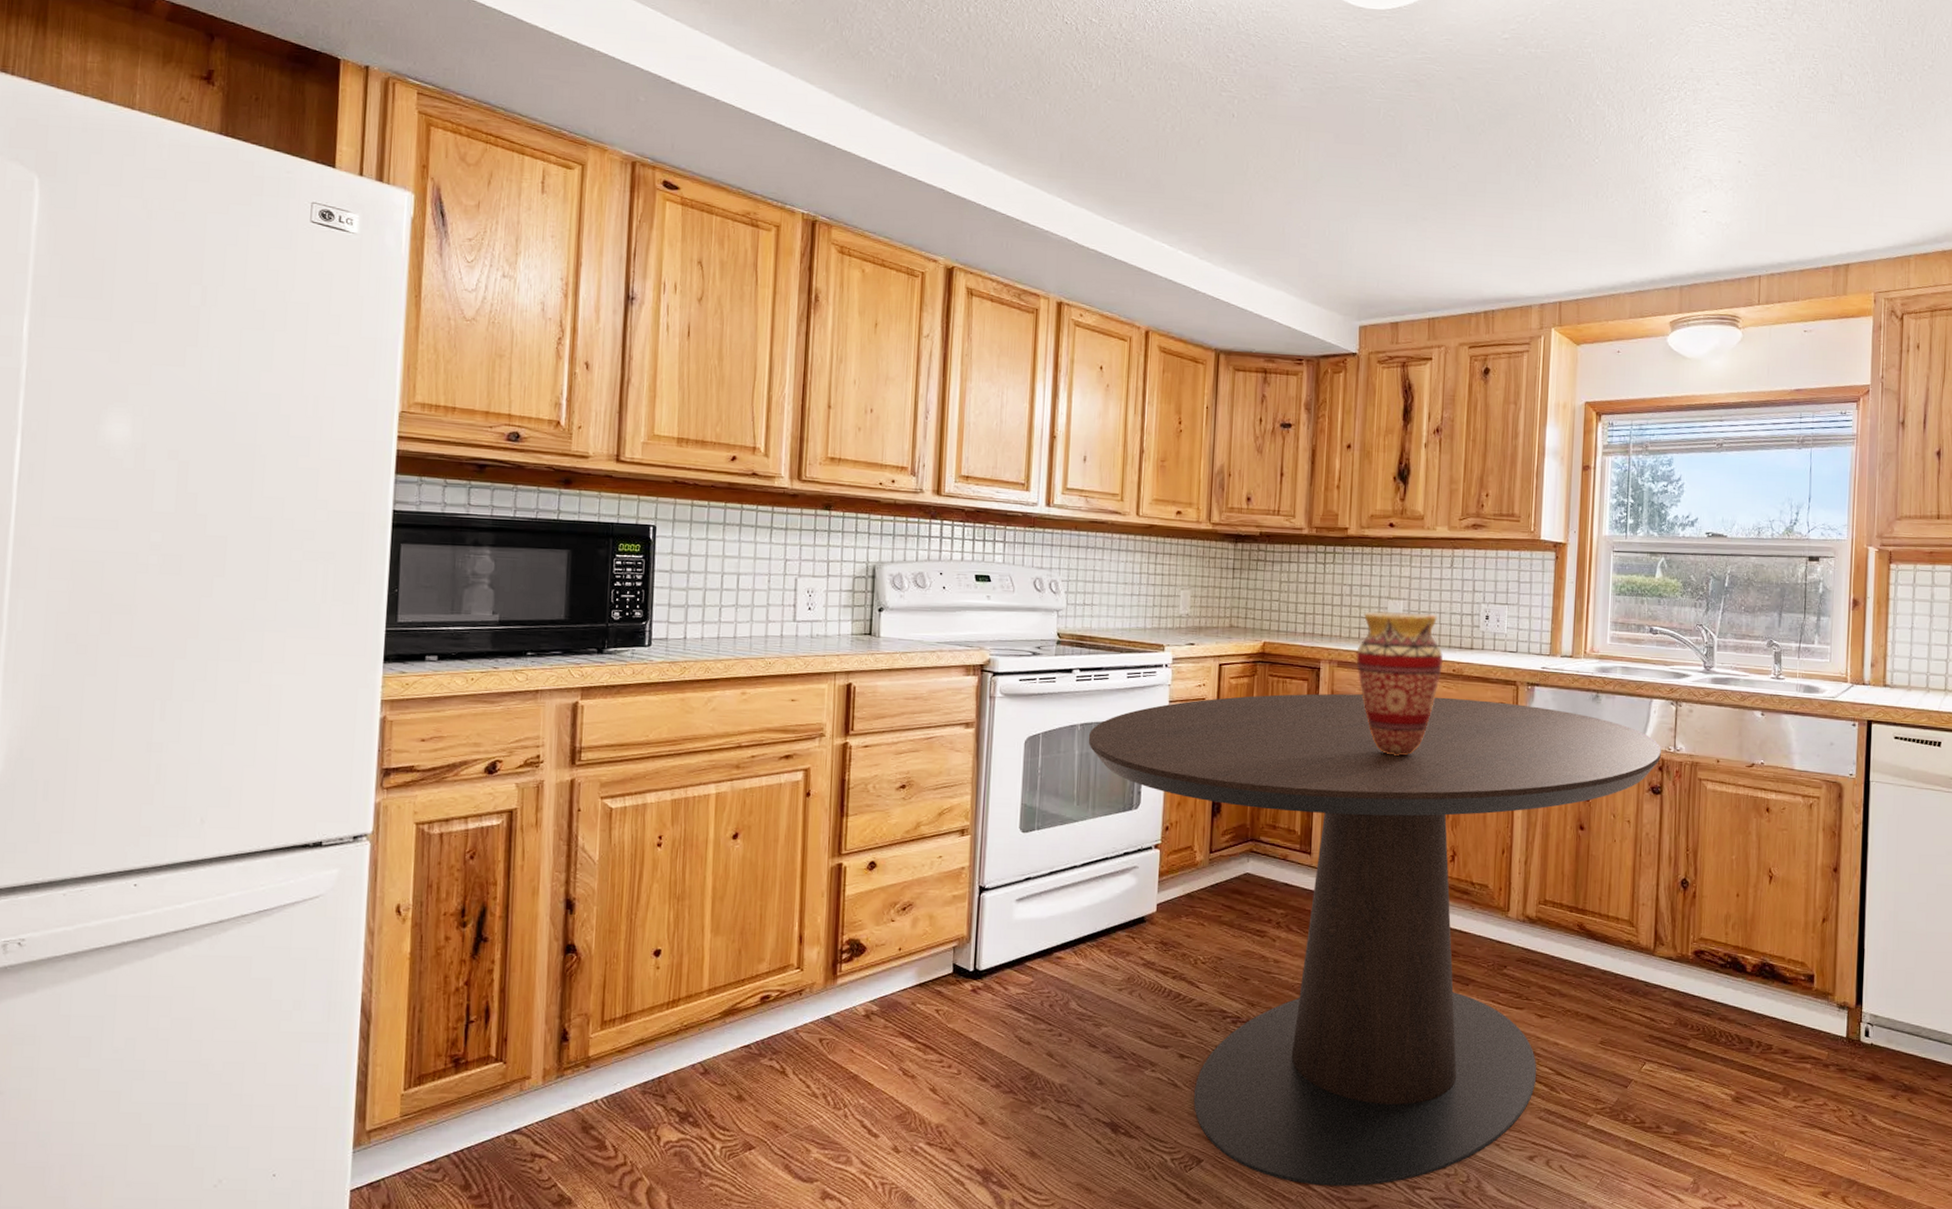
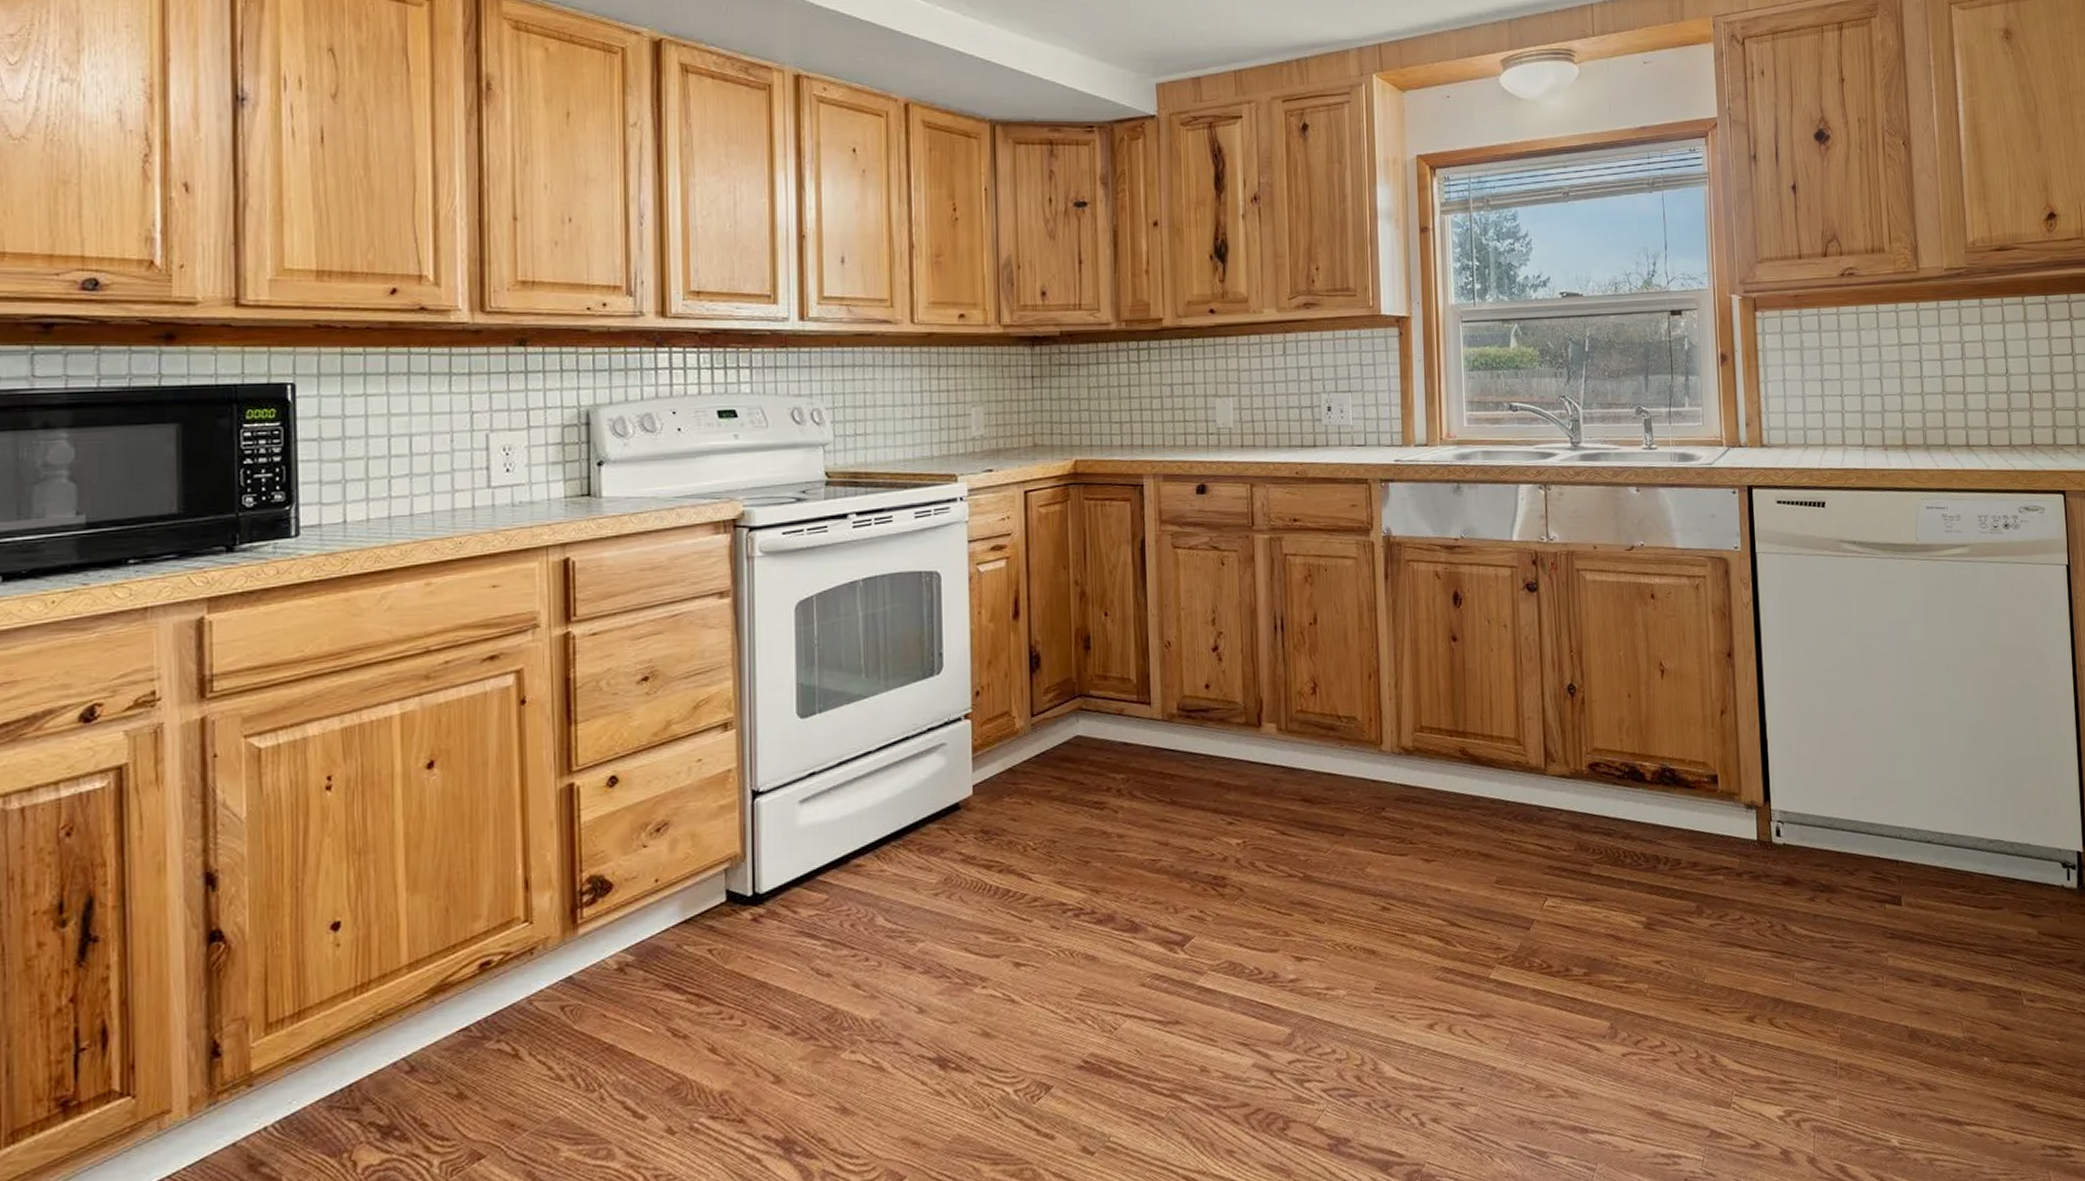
dining table: present [1088,693,1661,1187] -> none [873,504,1534,1097]
vase: present [1356,611,1444,756] -> none [1184,410,1284,578]

